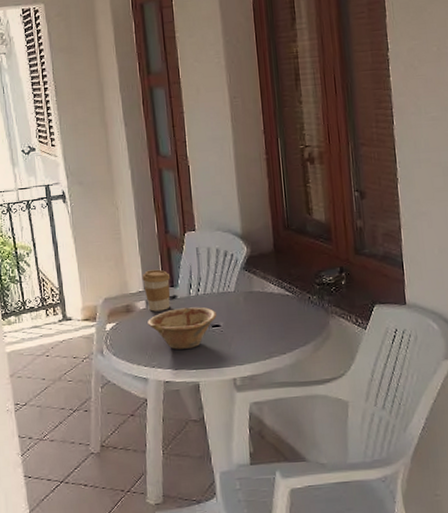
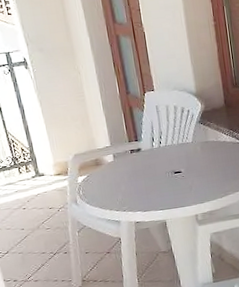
coffee cup: present [142,269,171,312] -> none [108,126,136,164]
dish: present [148,307,217,350] -> none [116,157,178,195]

